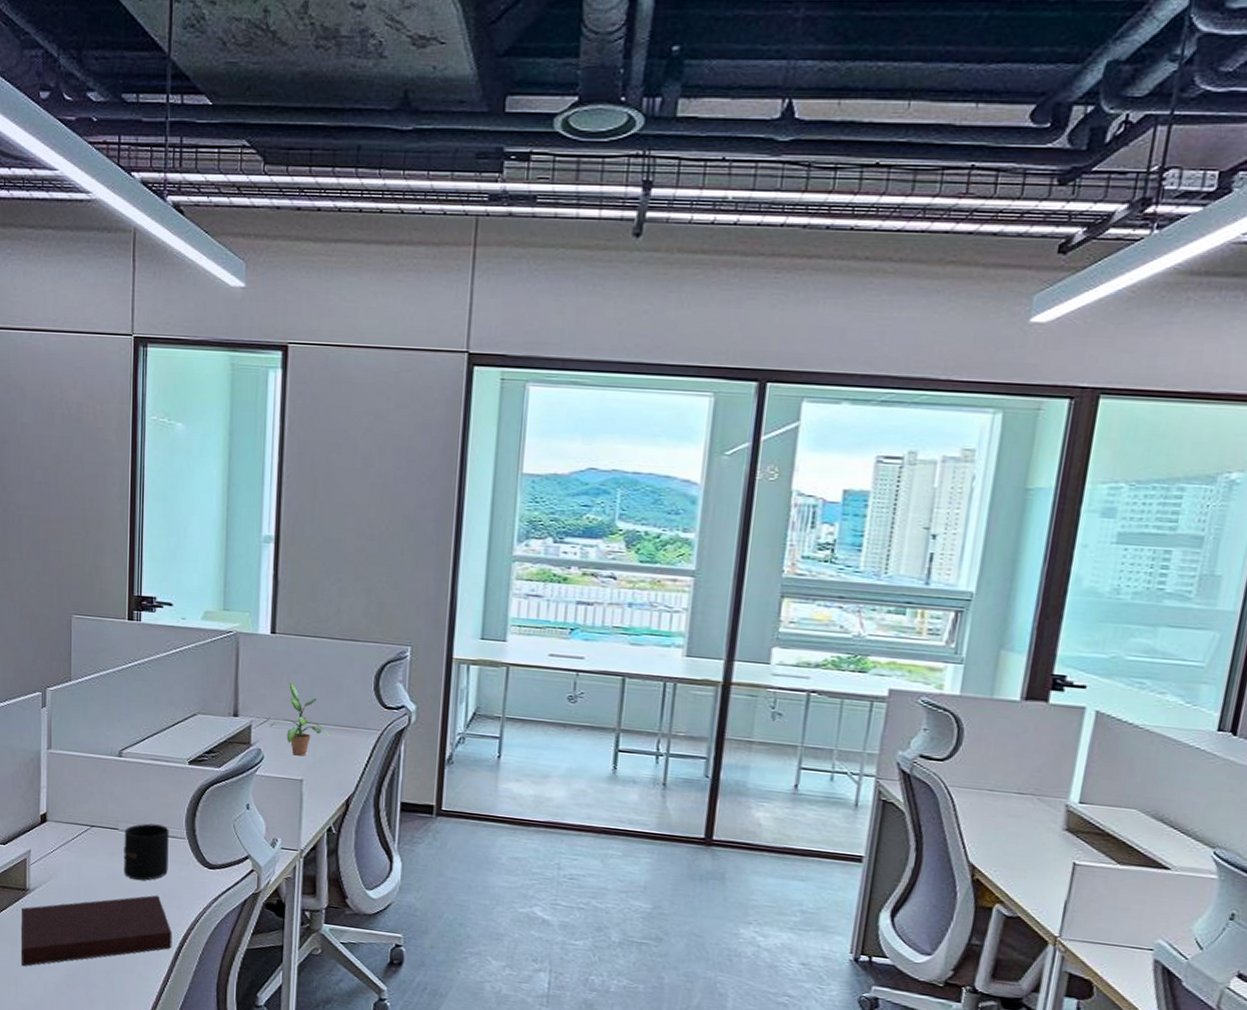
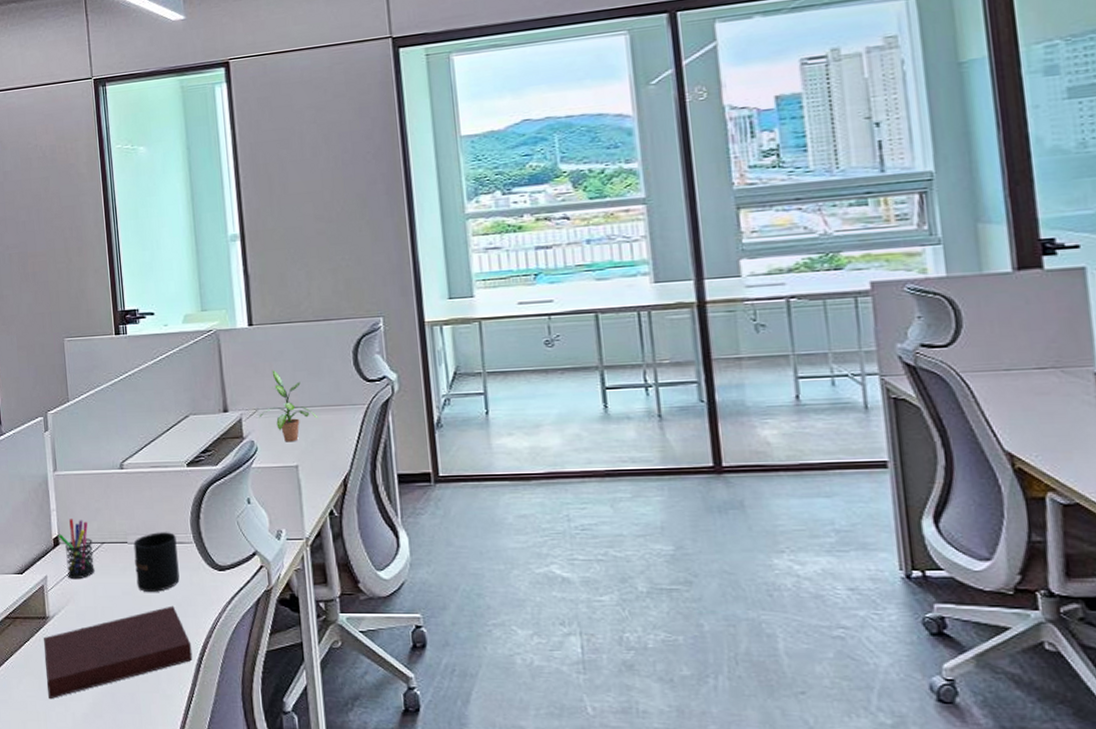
pen holder: none [46,798,82,858] -> present [58,519,95,580]

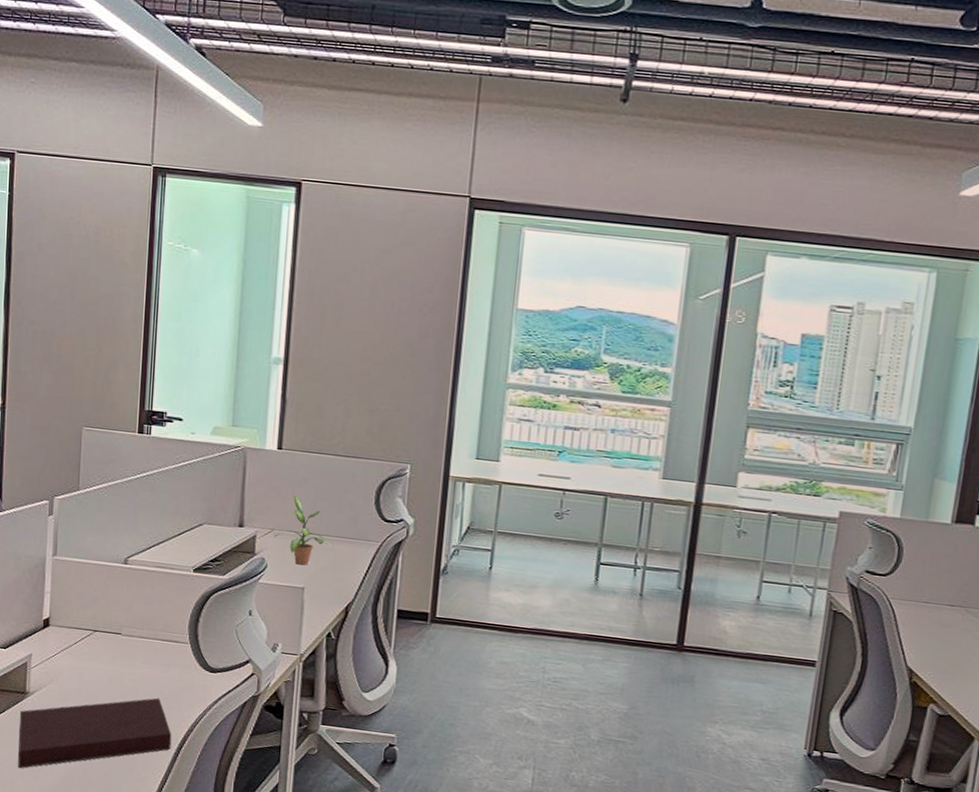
pen holder: present [58,519,95,580] -> none [49,603,85,662]
mug: present [133,532,180,593] -> none [125,628,172,684]

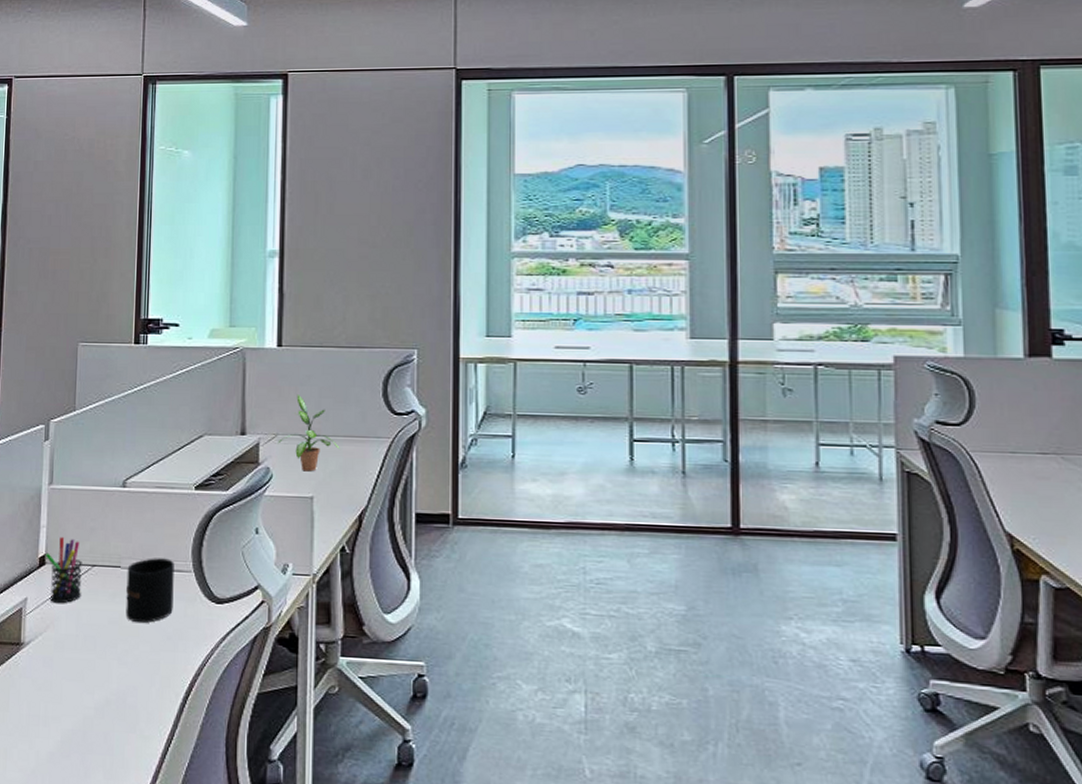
notebook: present [18,697,172,769] -> none [12,638,178,735]
pen holder: none [49,603,85,662] -> present [45,537,82,604]
mug: none [125,628,172,684] -> present [126,558,174,623]

